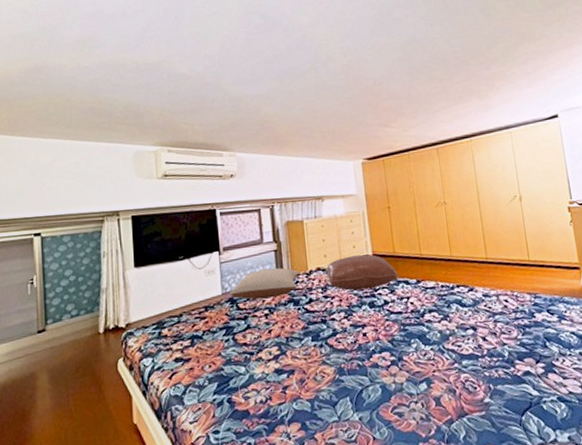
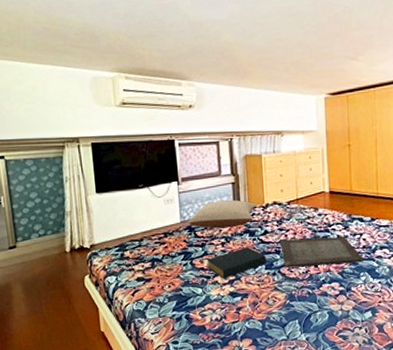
hardback book: none [249,317,312,354] -> present [206,247,266,279]
pillow: present [326,254,398,291] -> none [282,191,353,225]
serving tray: none [326,300,413,338] -> present [280,236,364,268]

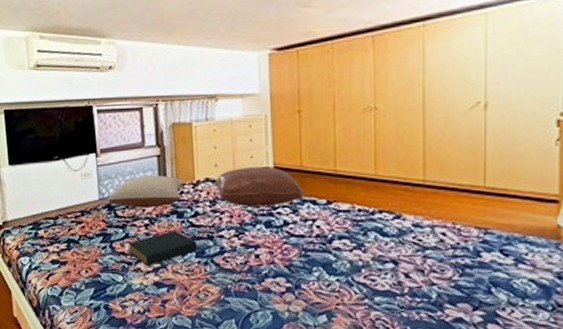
serving tray: present [280,236,364,268] -> none [214,221,317,257]
pillow: none [282,191,353,225] -> present [216,167,304,207]

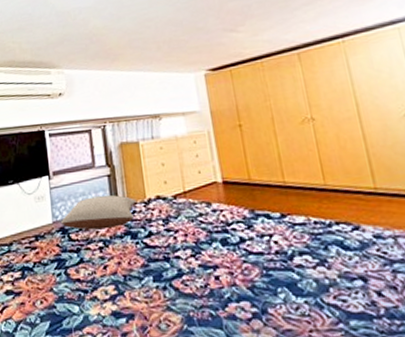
hardback book: present [127,230,197,266] -> none [82,253,154,293]
pillow: present [216,167,304,207] -> none [167,181,256,224]

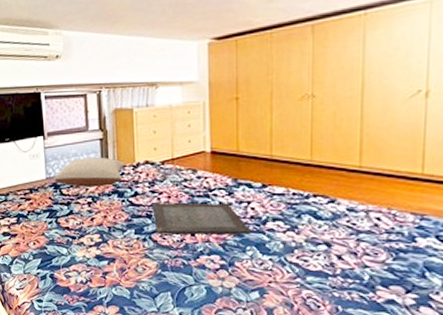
serving tray: none [168,237,279,280] -> present [152,201,251,235]

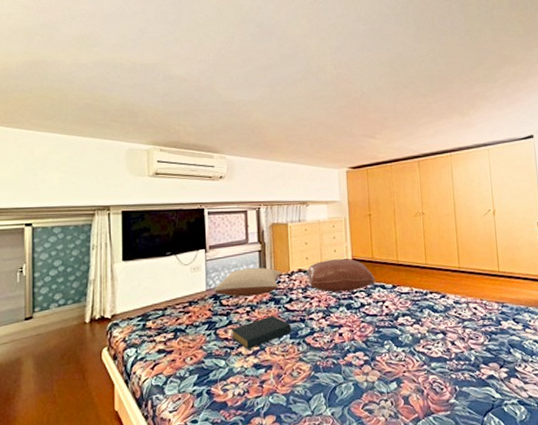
hardback book: none [72,209,136,240] -> present [231,315,291,349]
serving tray: present [152,201,251,235] -> none [305,303,387,337]
pillow: none [155,151,240,188] -> present [307,259,375,292]

